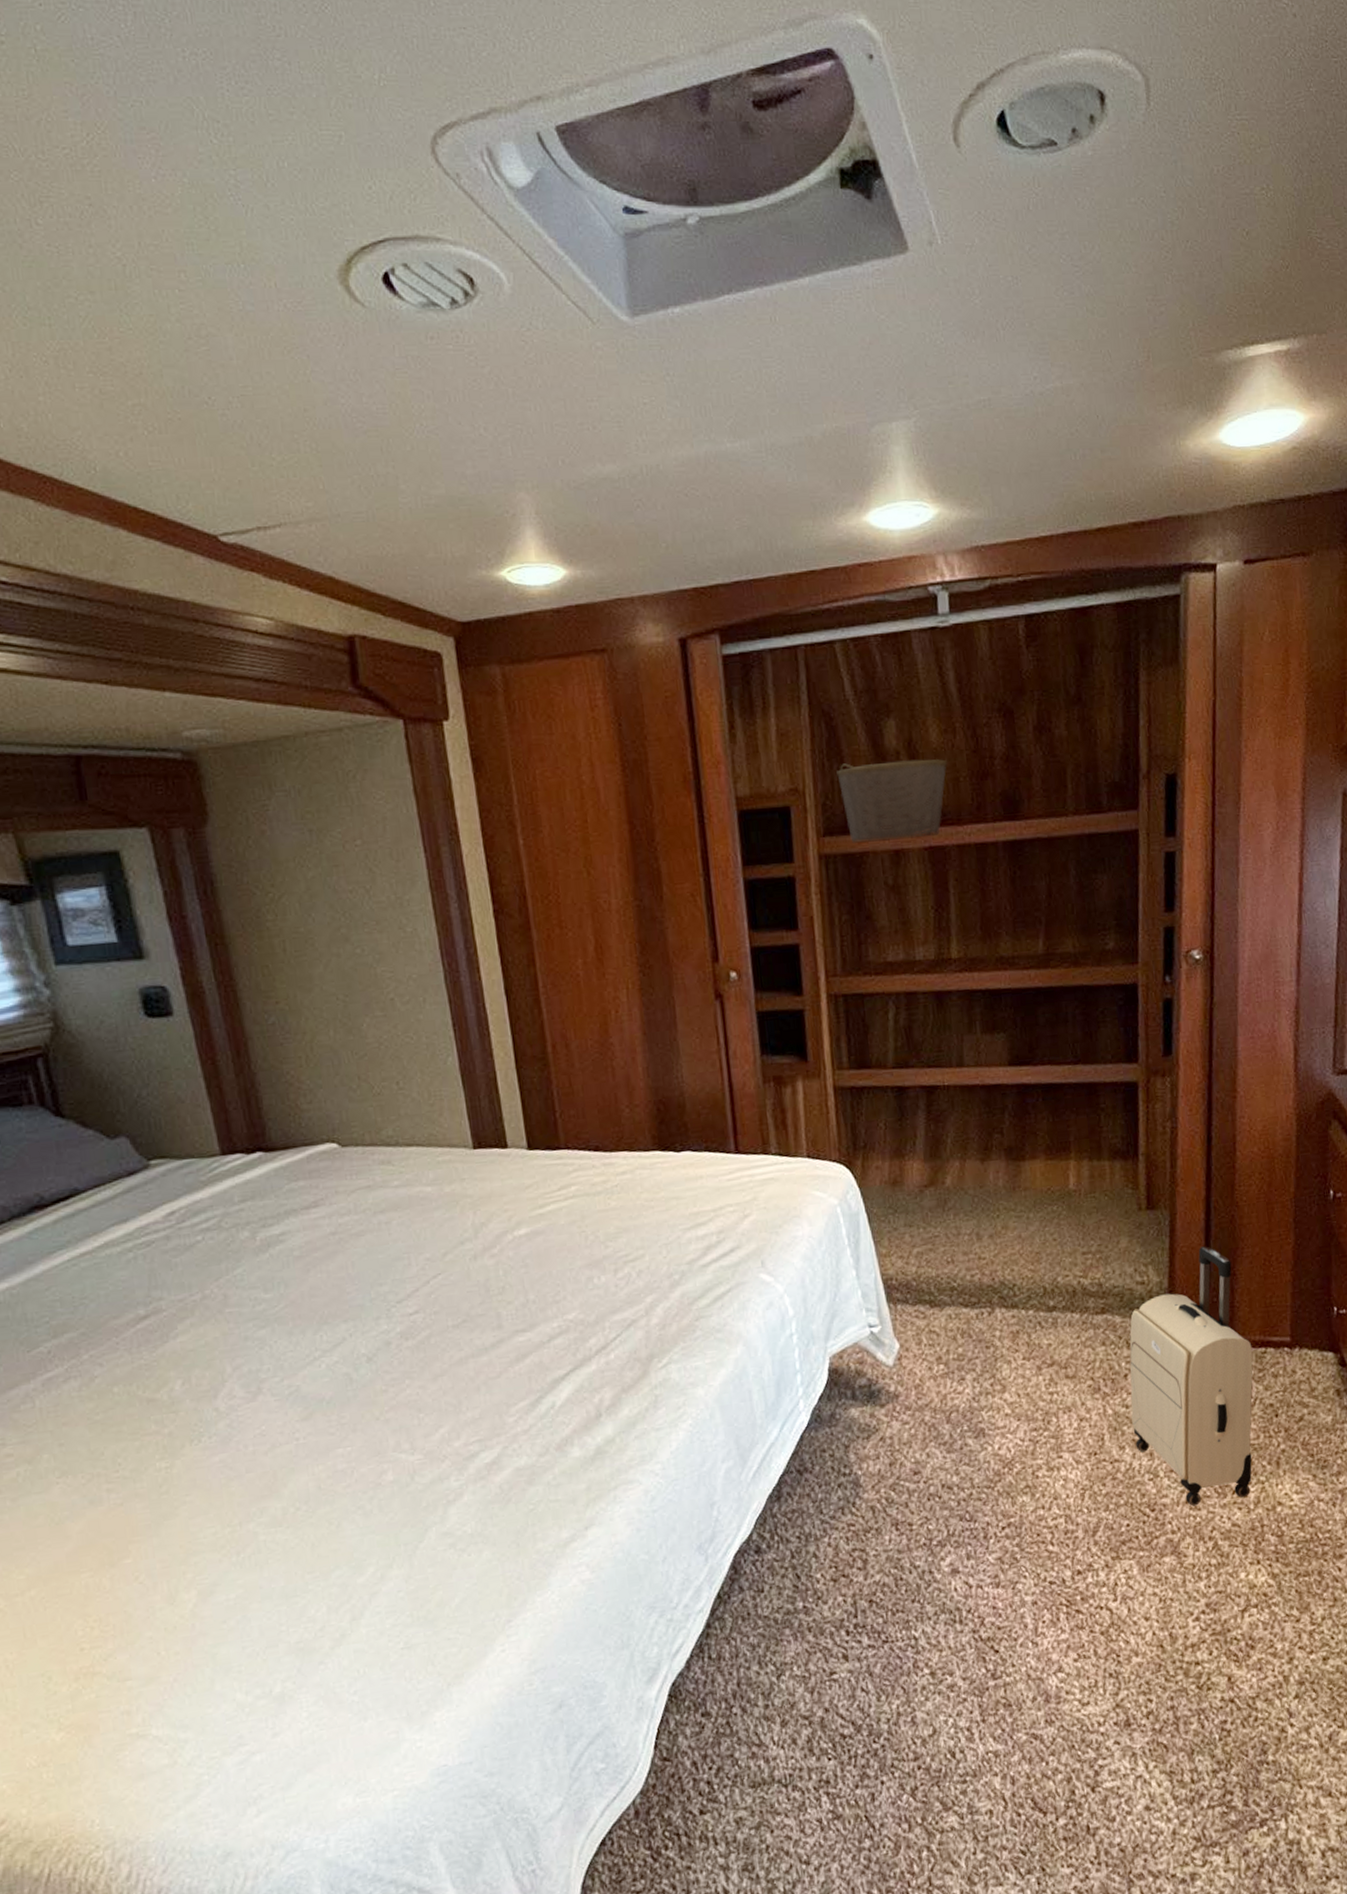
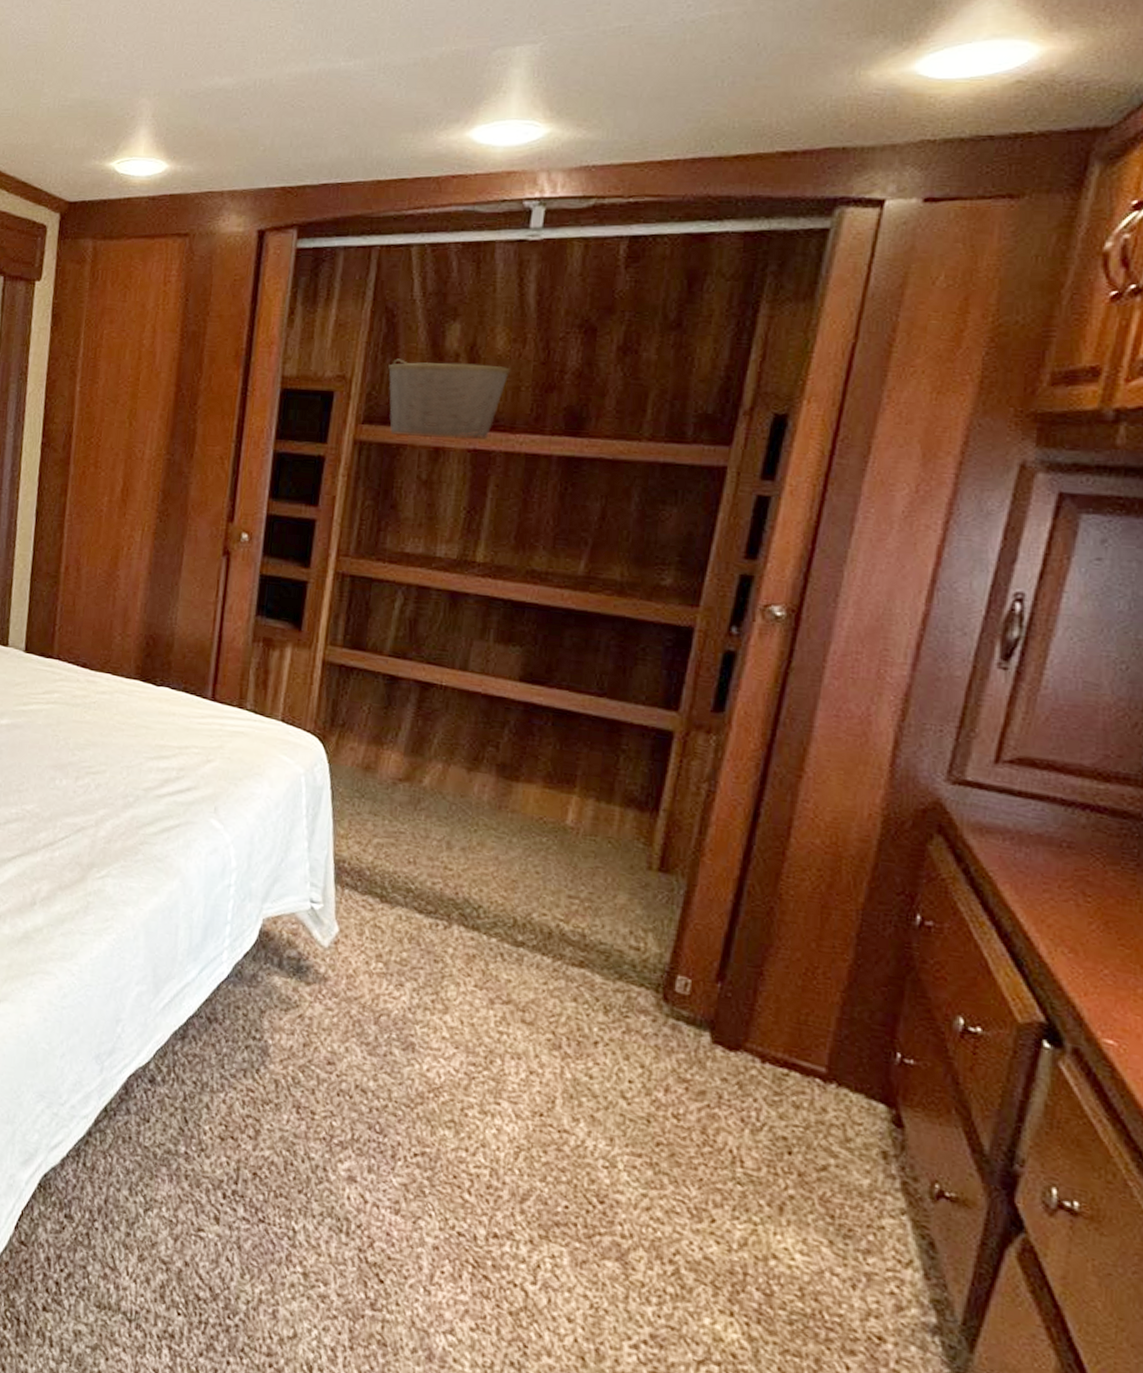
suitcase: present [1129,1246,1254,1506] -> none [593,930,770,1233]

